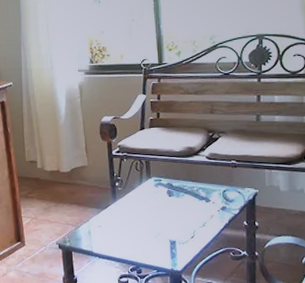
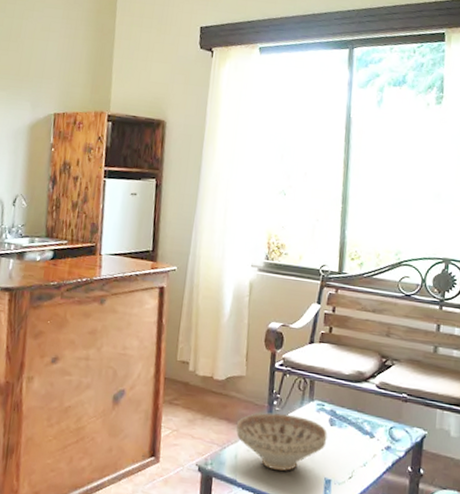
decorative bowl: none [85,193,167,239] -> present [236,412,327,471]

